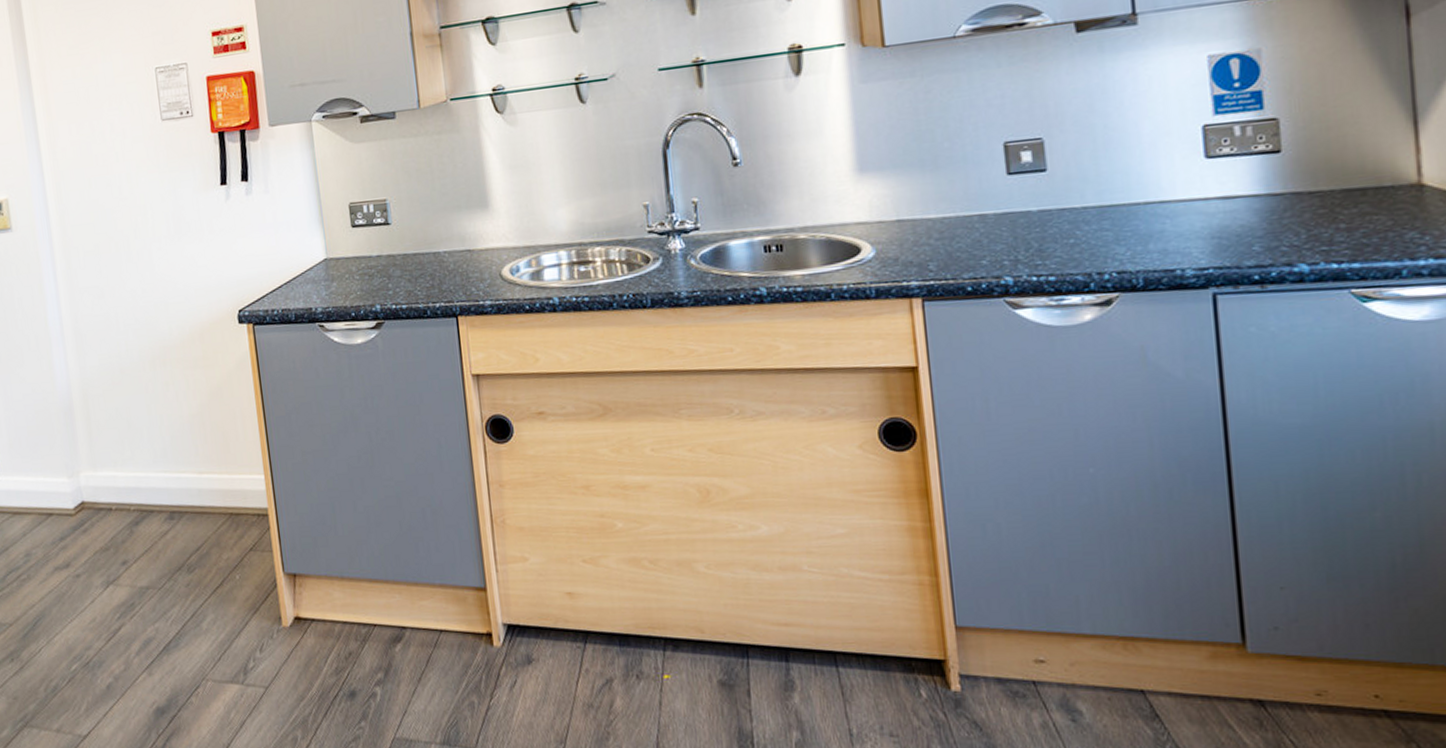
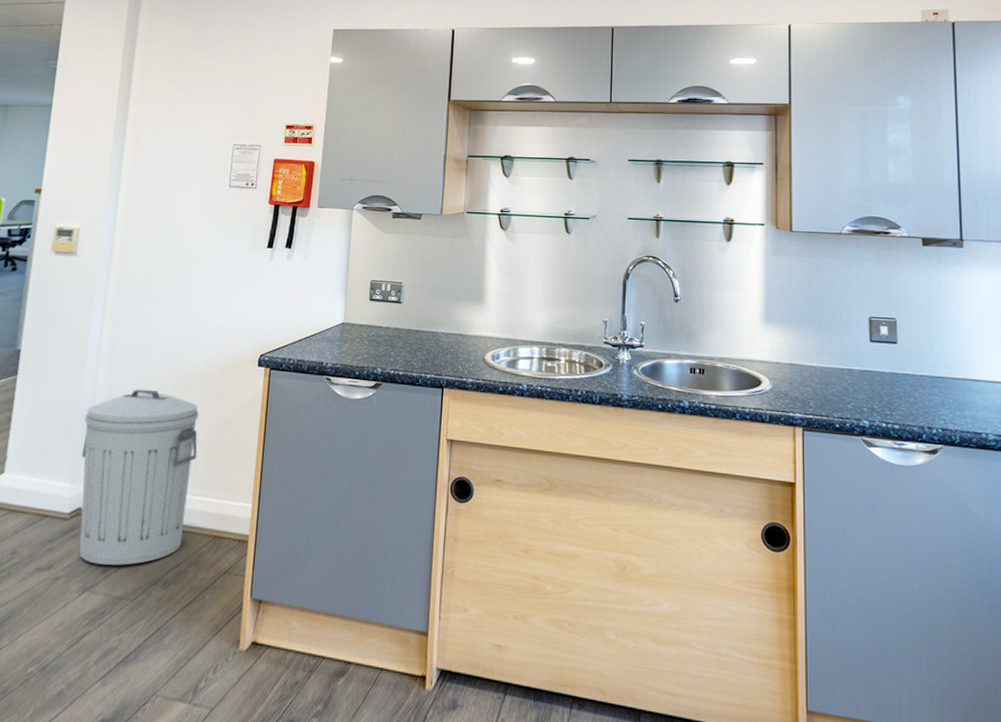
trash can: none [65,366,198,557] -> present [79,389,199,566]

